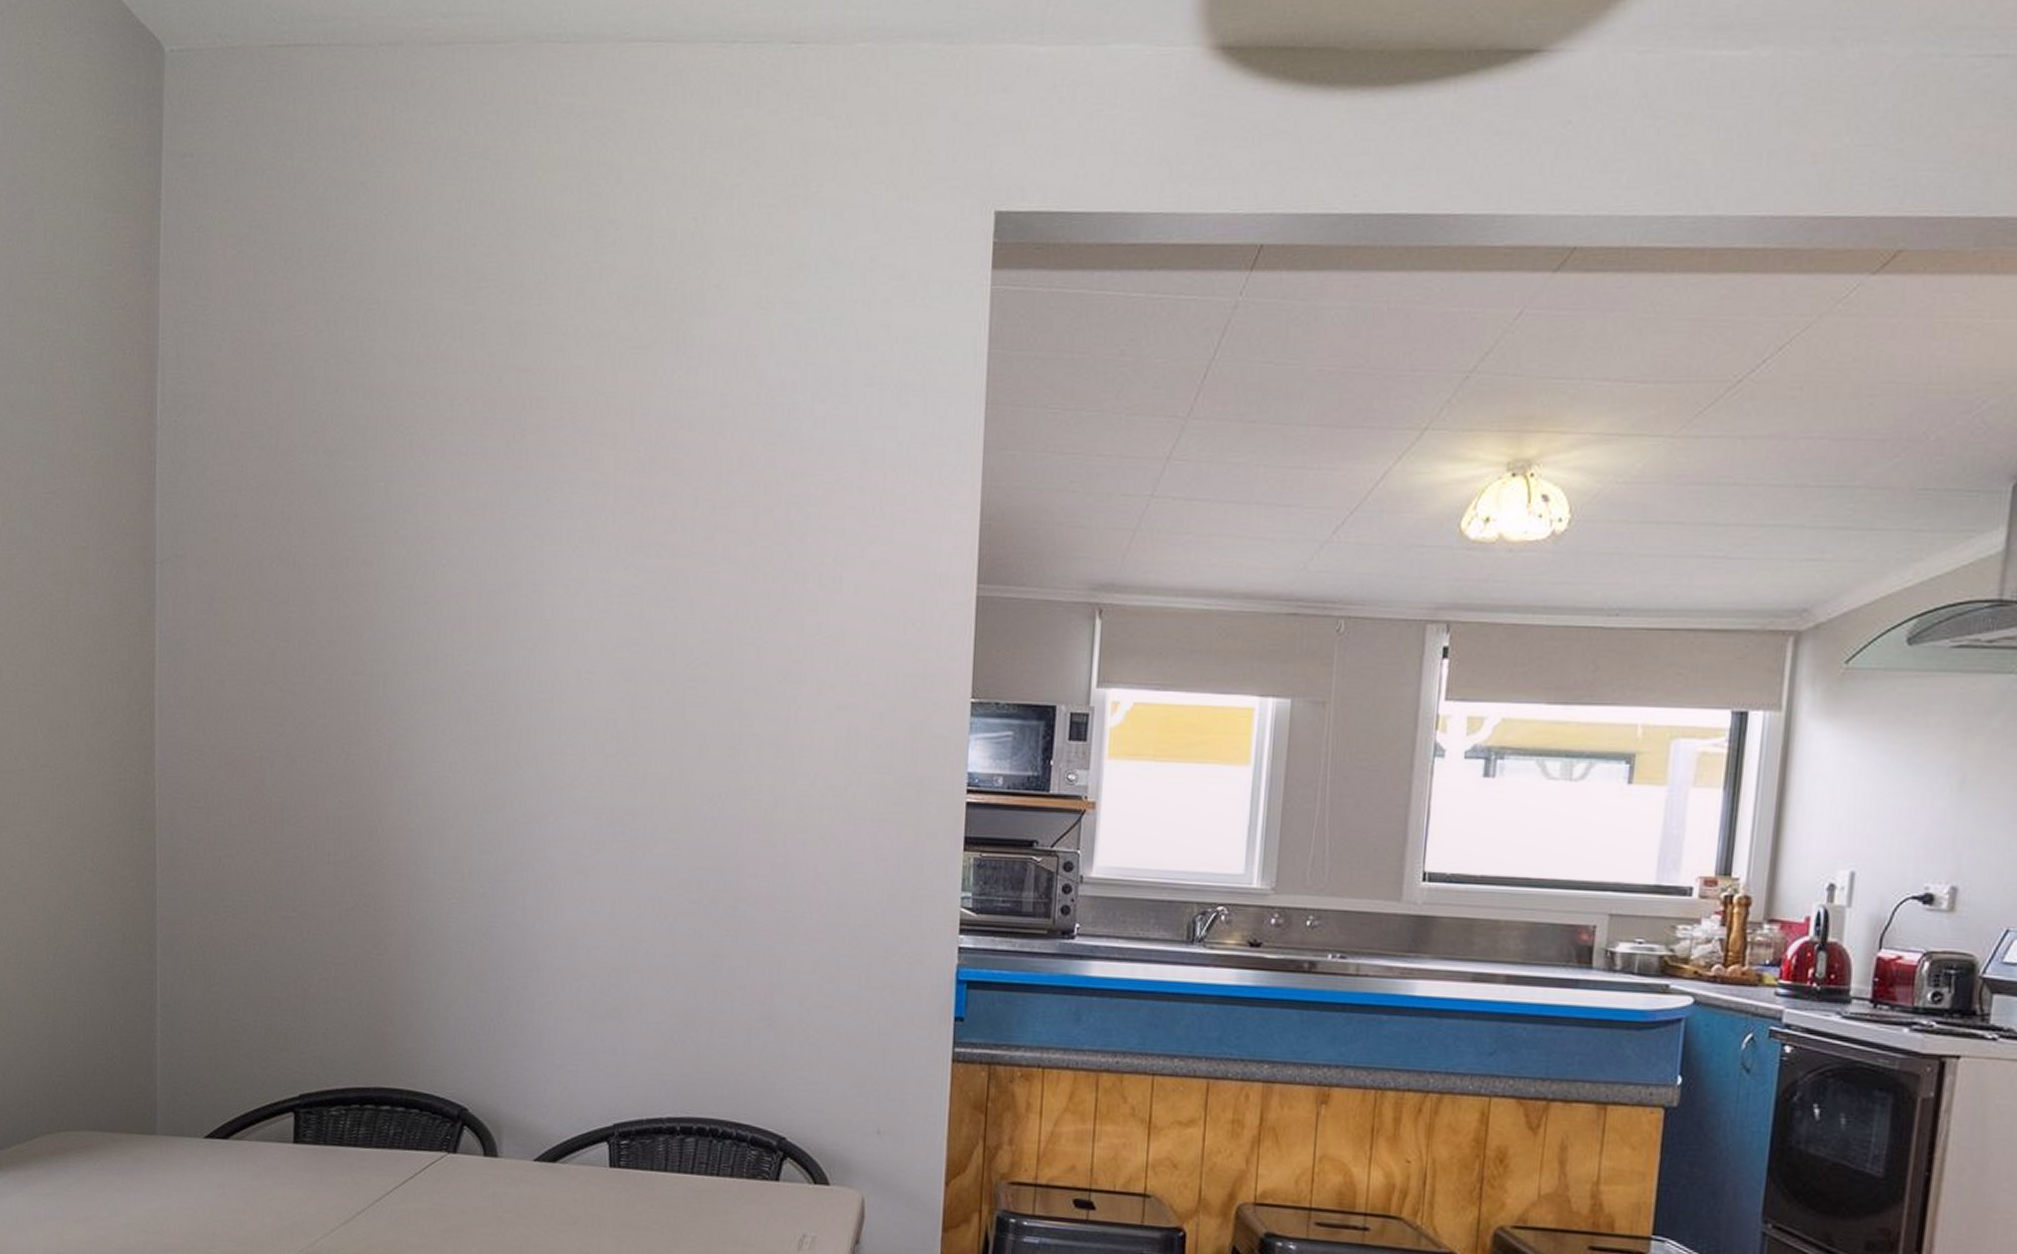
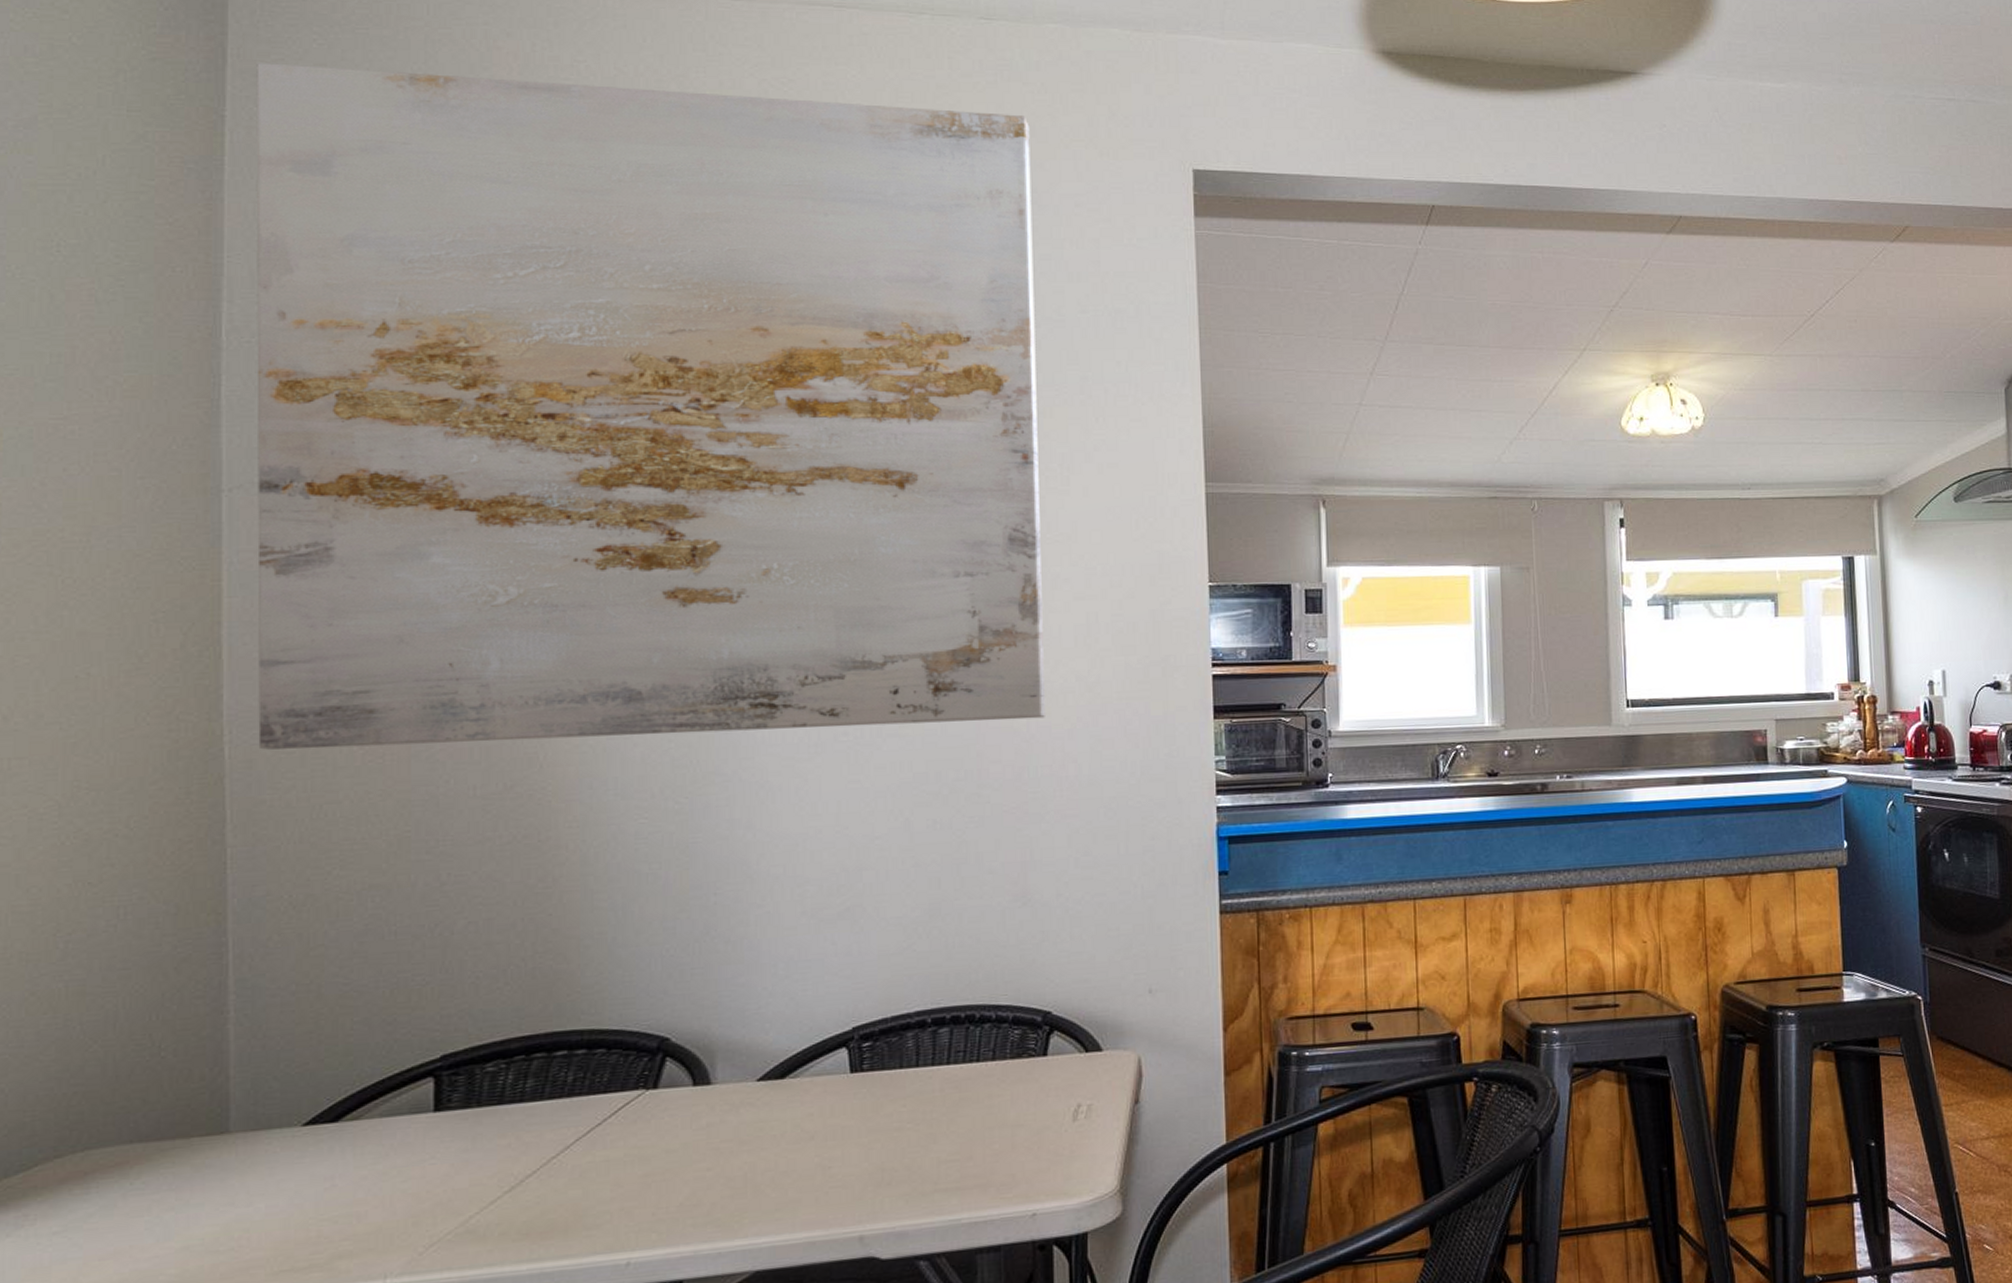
wall art: none [178,143,831,834] -> present [256,63,1045,750]

